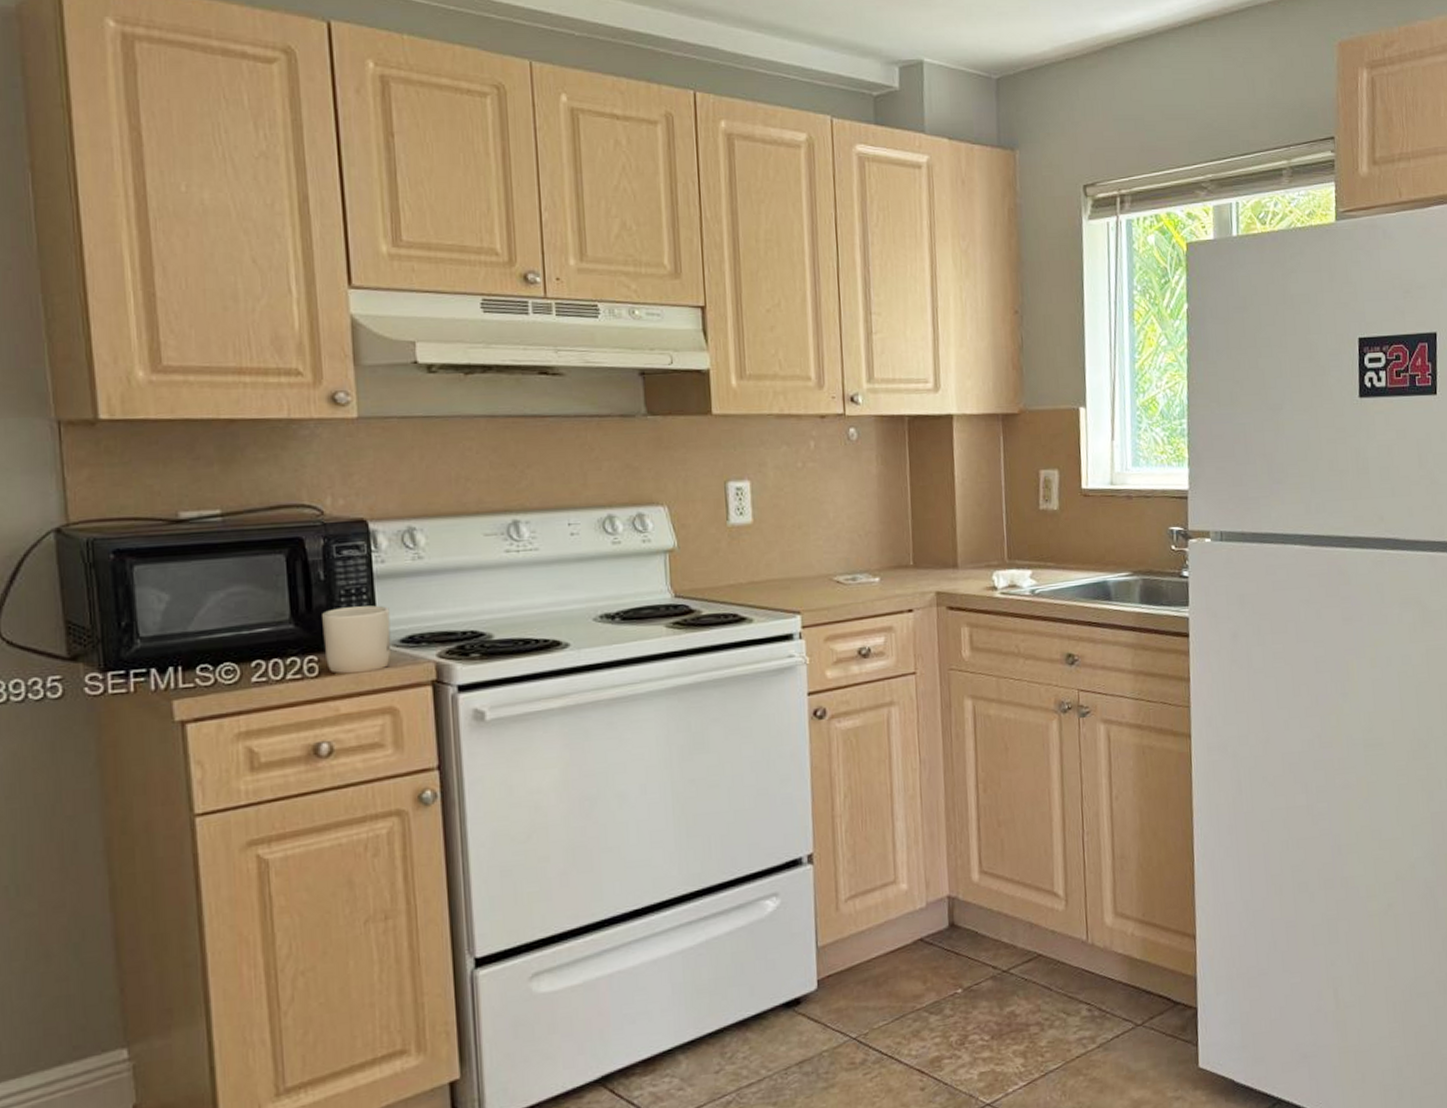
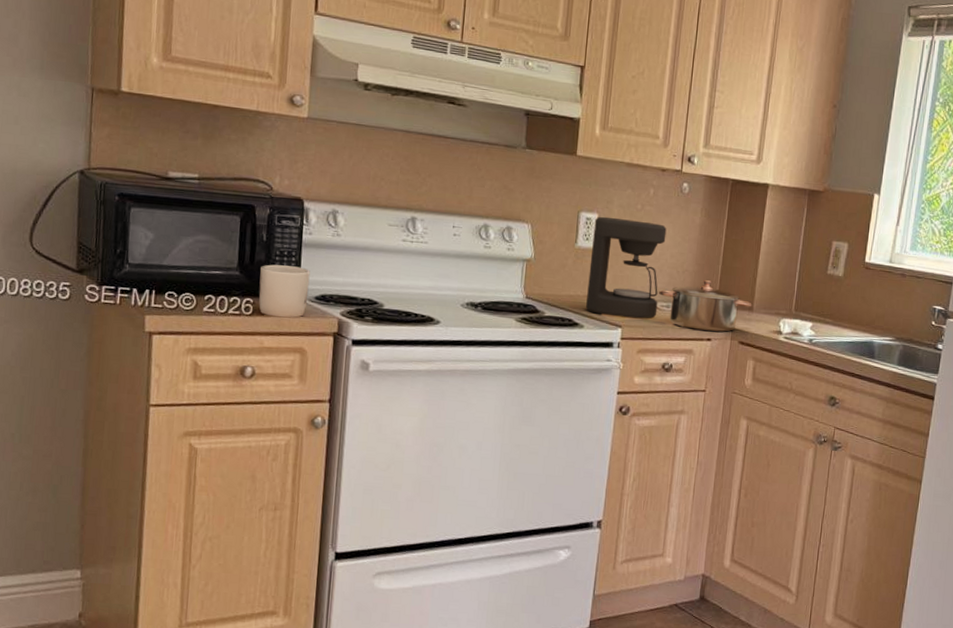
coffee maker: none [747,481,842,603] -> present [586,216,667,320]
cooking pot: none [840,538,956,602] -> present [659,279,752,332]

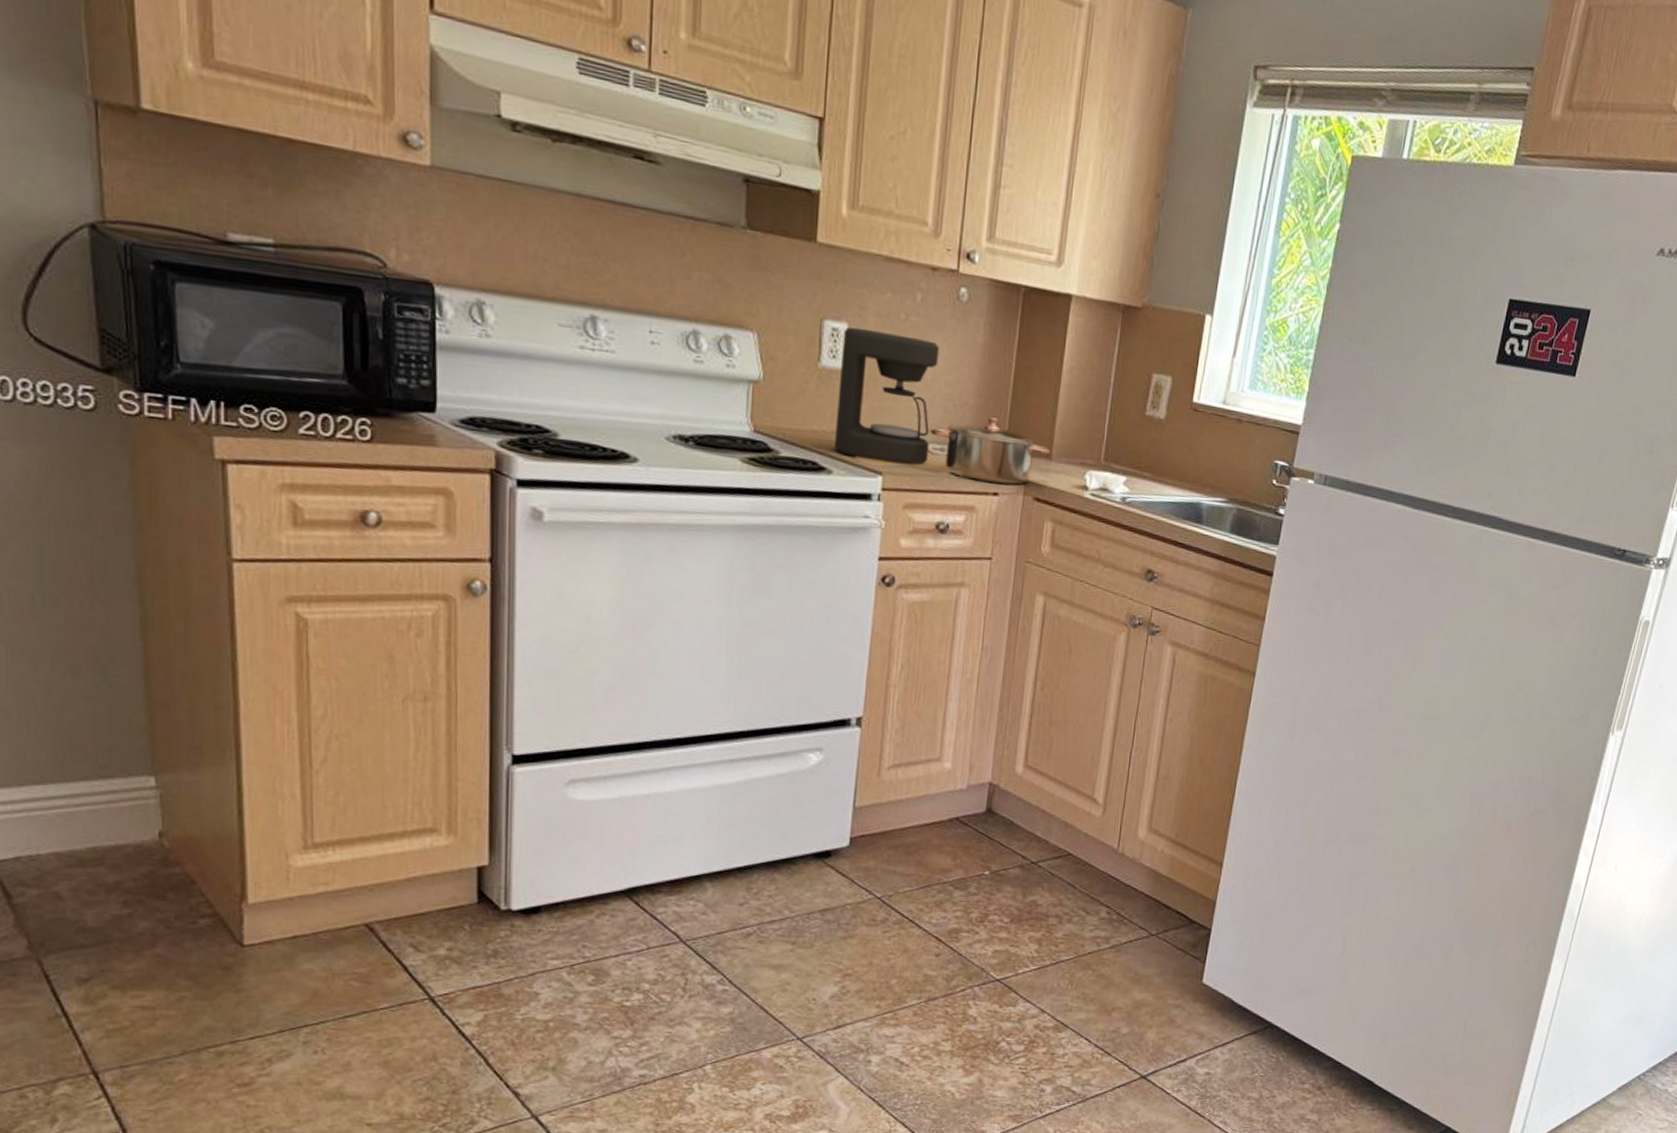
mug: present [258,264,310,318] -> none [376,372,451,448]

